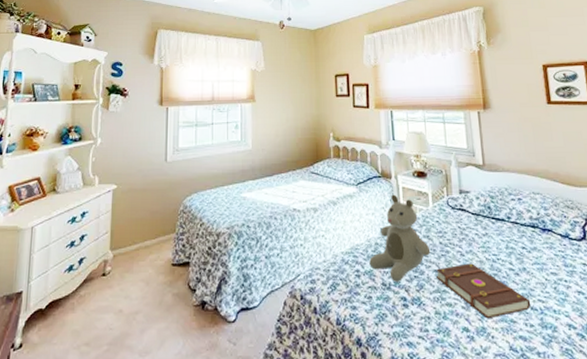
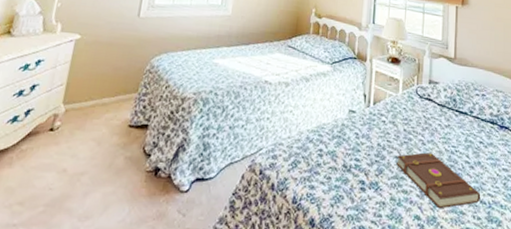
teddy bear: present [369,194,431,282] -> none [333,77,394,165]

